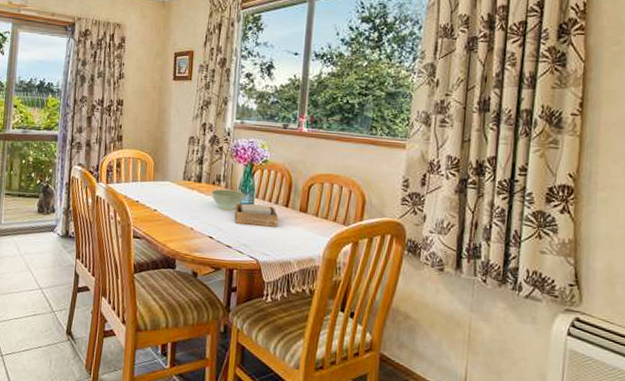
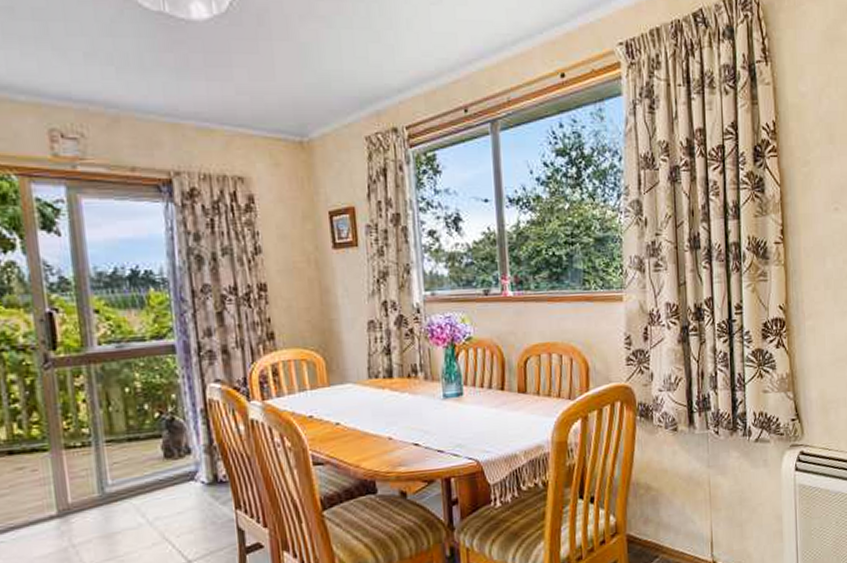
bowl: present [211,189,244,212] -> none [408,380,450,409]
napkin holder: present [234,203,279,228] -> none [440,392,496,423]

